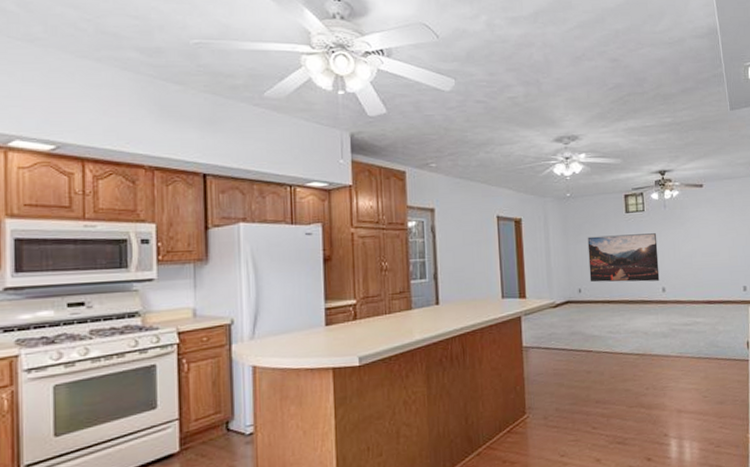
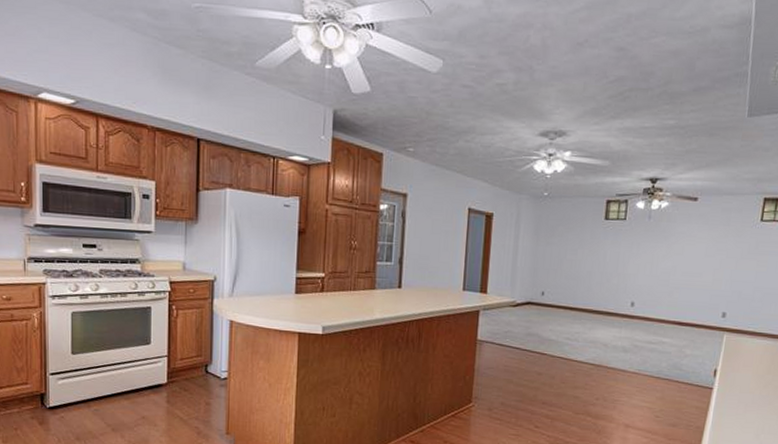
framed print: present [587,233,660,283] -> none [555,240,636,294]

